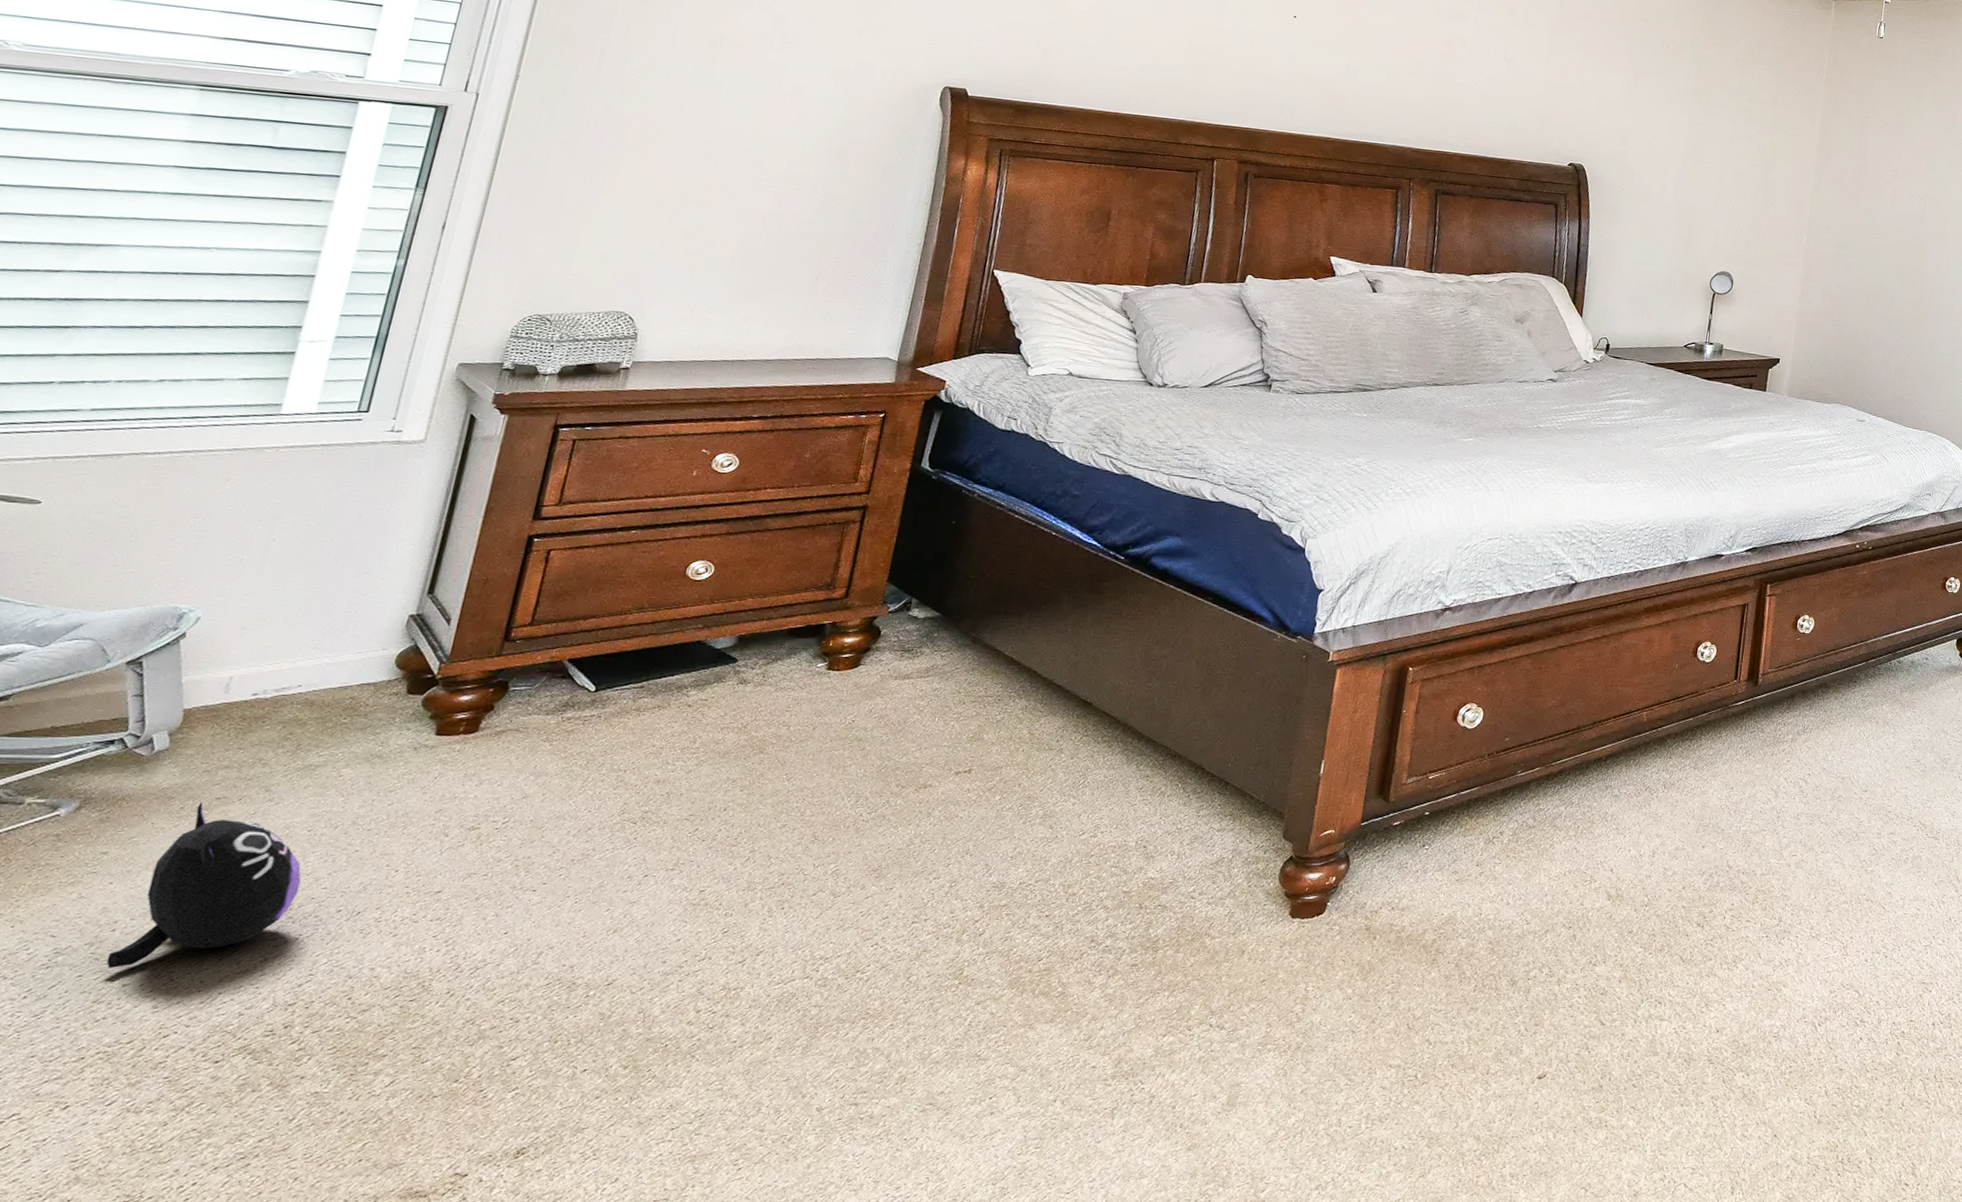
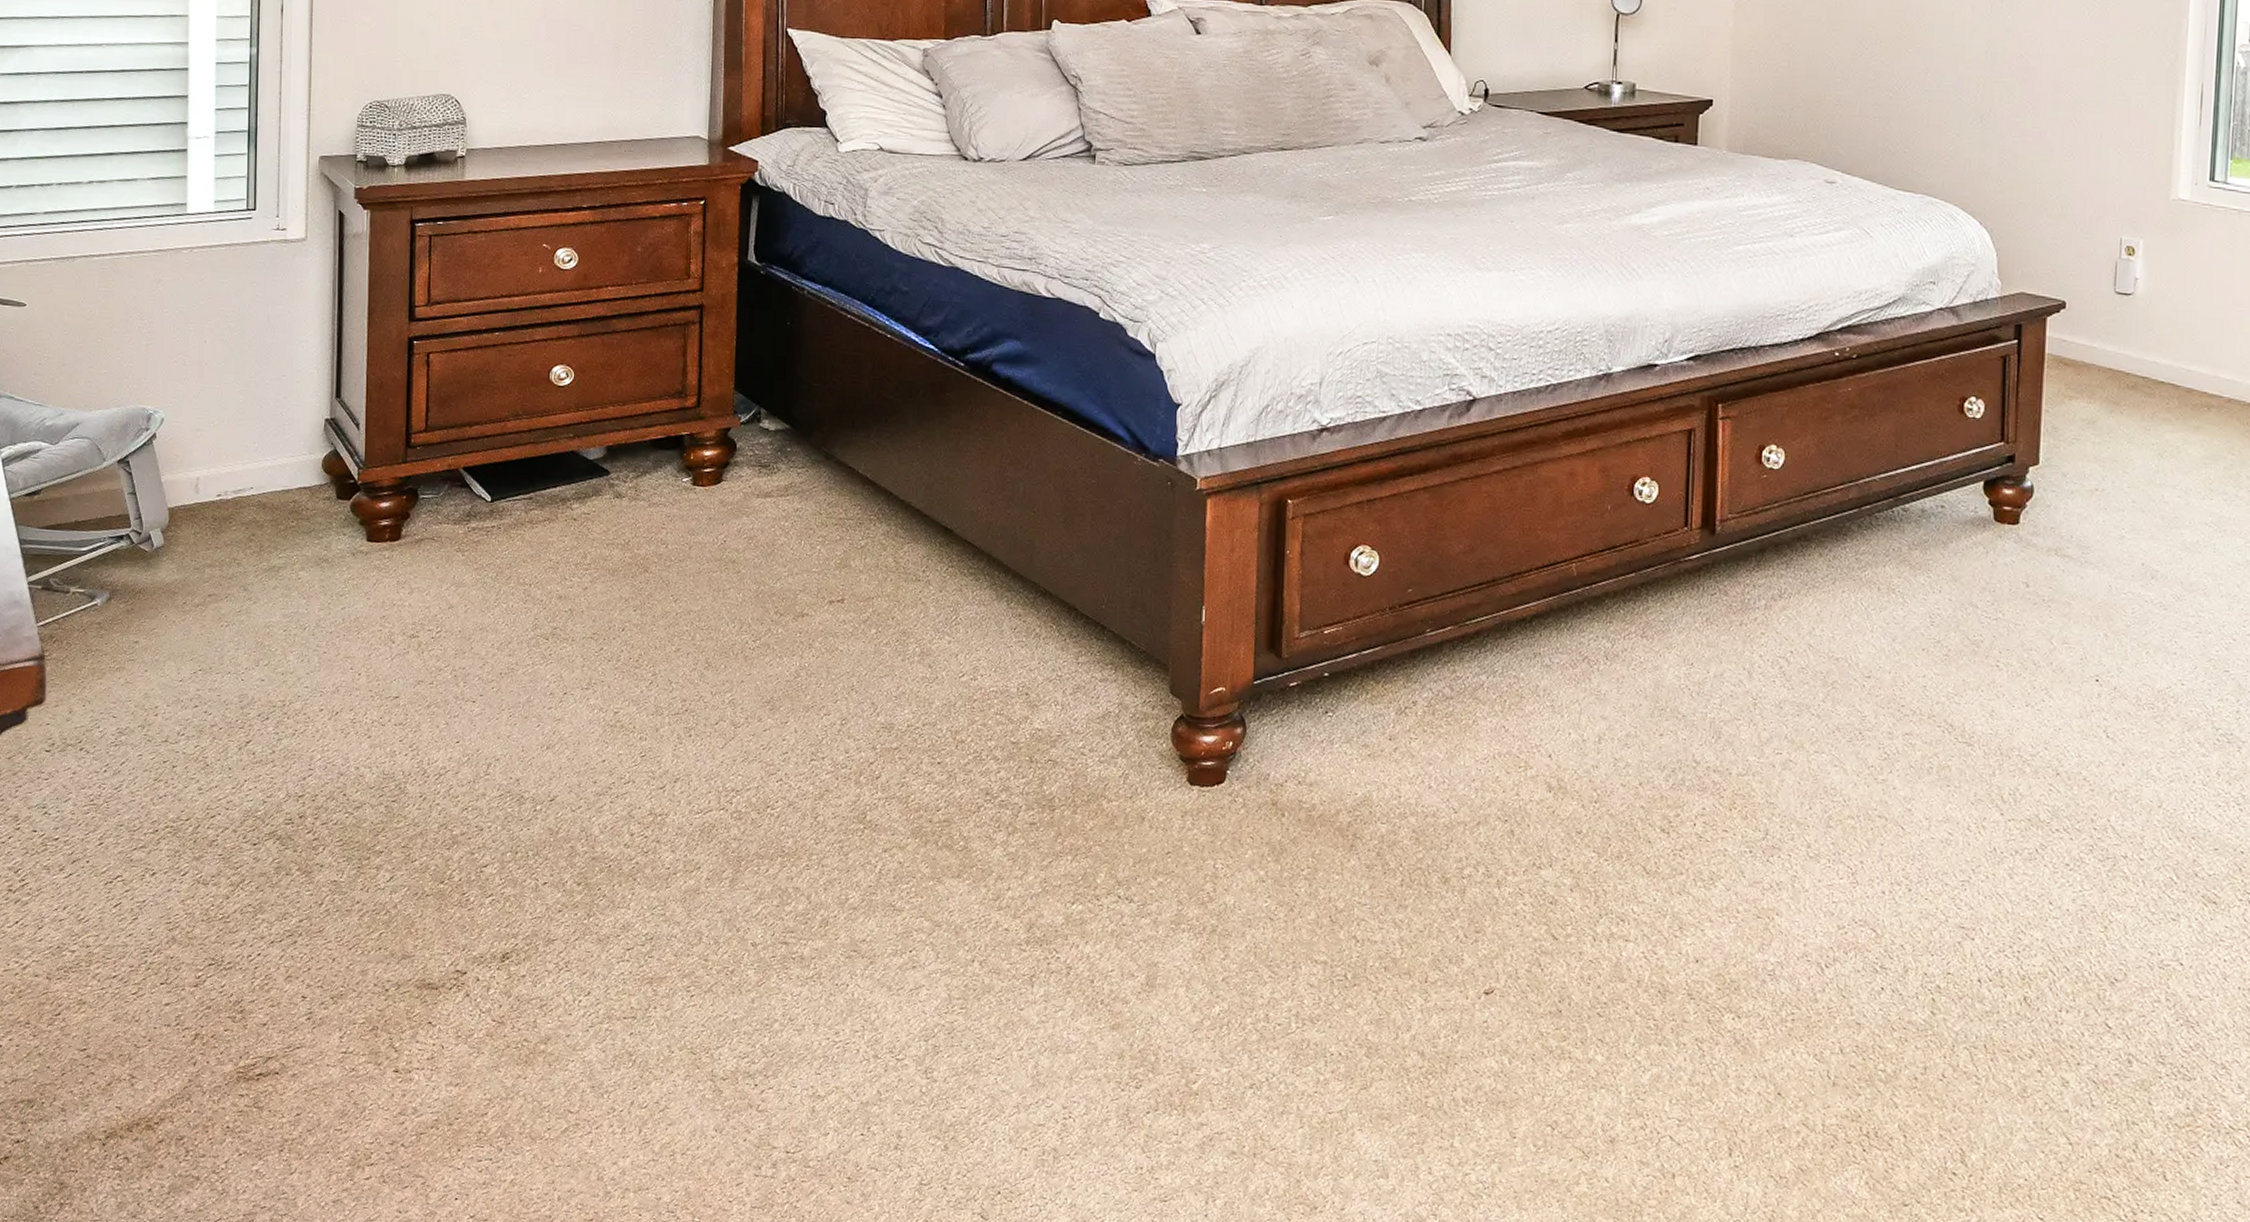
plush toy: present [106,802,302,968] -> none [157,598,287,750]

